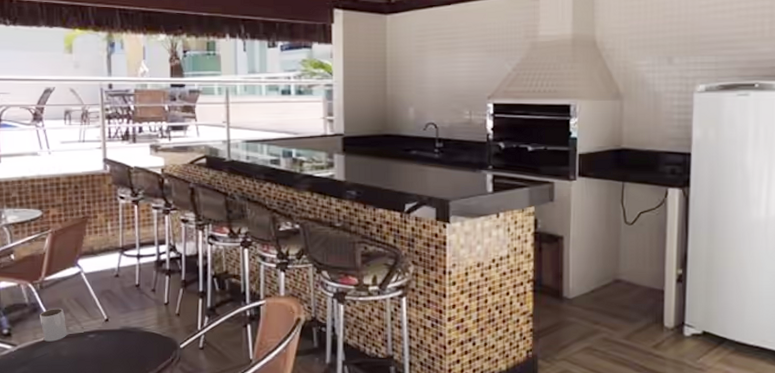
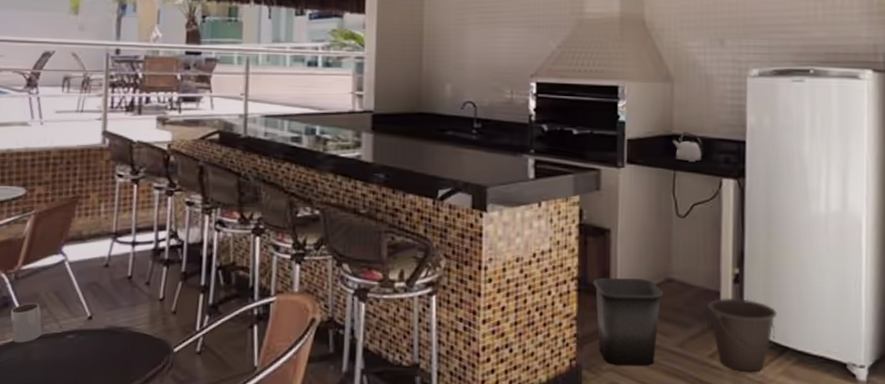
waste bin: none [547,279,611,356] -> present [593,277,663,366]
kettle: none [621,146,651,174] -> present [672,132,704,162]
bucket: none [652,295,717,361] -> present [707,297,777,373]

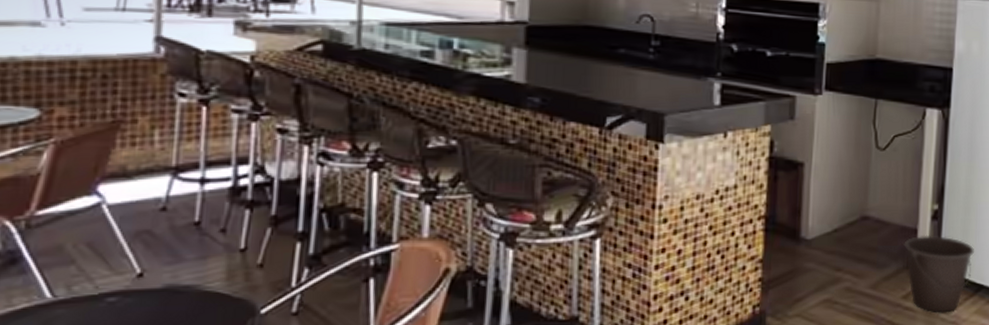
cup: present [10,302,42,343] -> none [20,257,69,310]
waste bin: present [593,277,663,366] -> none [782,215,857,311]
kettle: present [672,132,704,162] -> none [875,56,908,90]

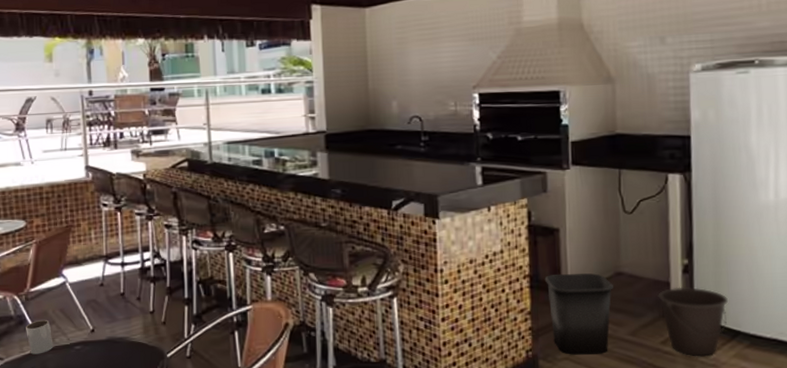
cup: none [20,257,69,310] -> present [26,319,54,354]
waste bin: none [782,215,857,311] -> present [544,273,613,355]

